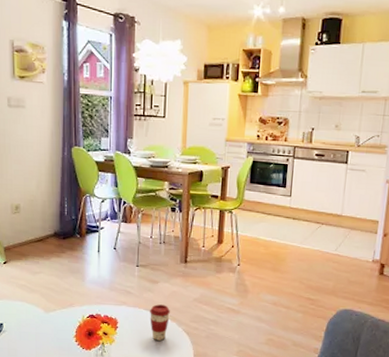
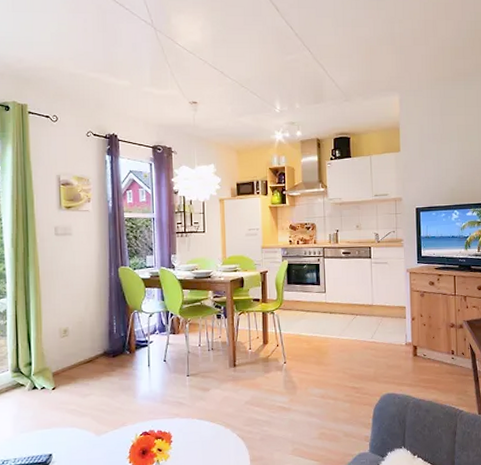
coffee cup: present [150,304,170,341] -> none [203,411,223,450]

